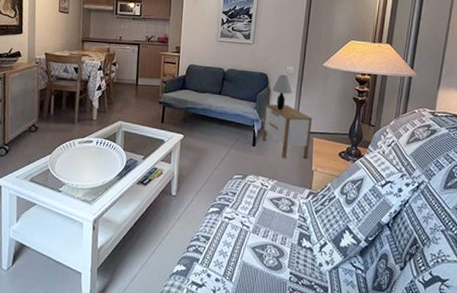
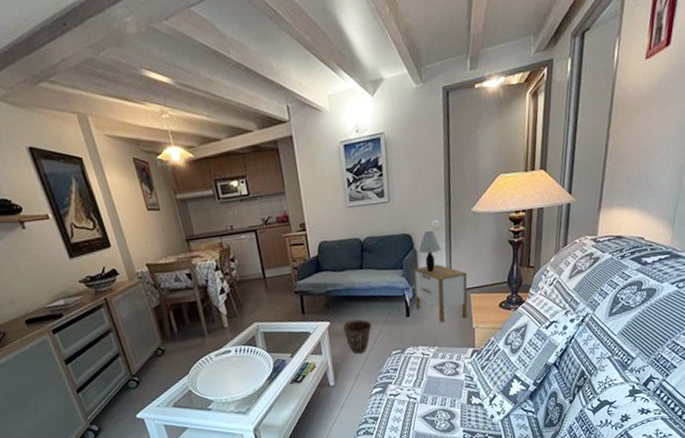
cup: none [193,138,220,171] -> present [342,319,372,354]

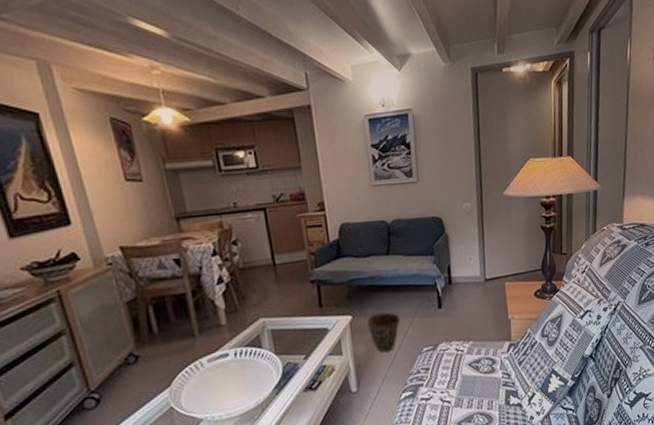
nightstand: present [413,264,468,323] -> none [445,250,503,315]
table lamp: present [418,230,441,273] -> none [449,213,474,260]

